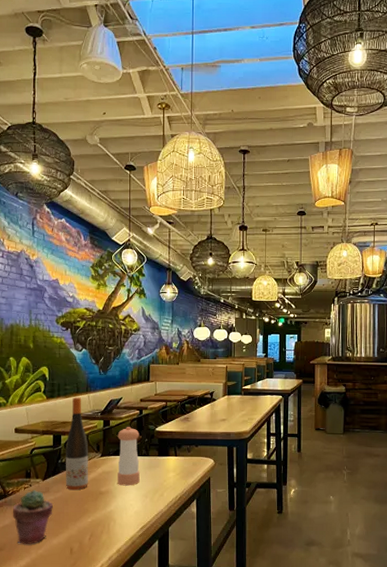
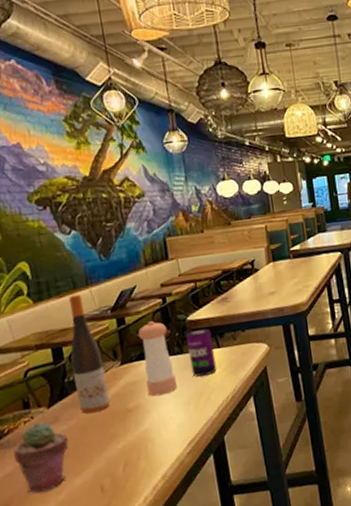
beverage can: none [152,439,172,477] -> present [185,328,218,377]

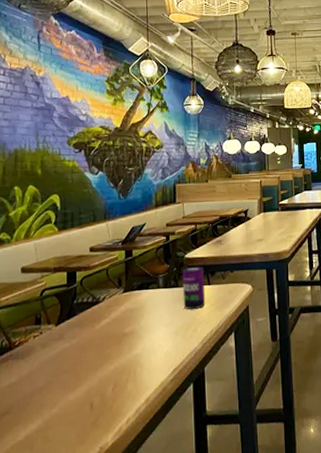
potted succulent: present [13,422,69,493] -> none [20,338,69,404]
wine bottle: present [69,294,110,414] -> none [82,226,109,335]
pepper shaker: present [138,321,177,397] -> none [142,256,169,324]

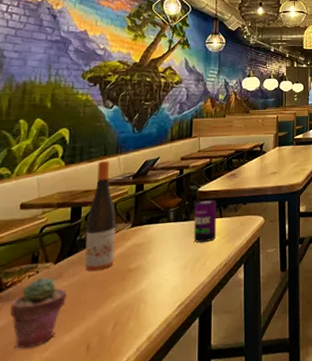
potted succulent: none [20,338,69,404] -> present [10,277,67,349]
wine bottle: none [82,226,109,335] -> present [85,160,116,272]

